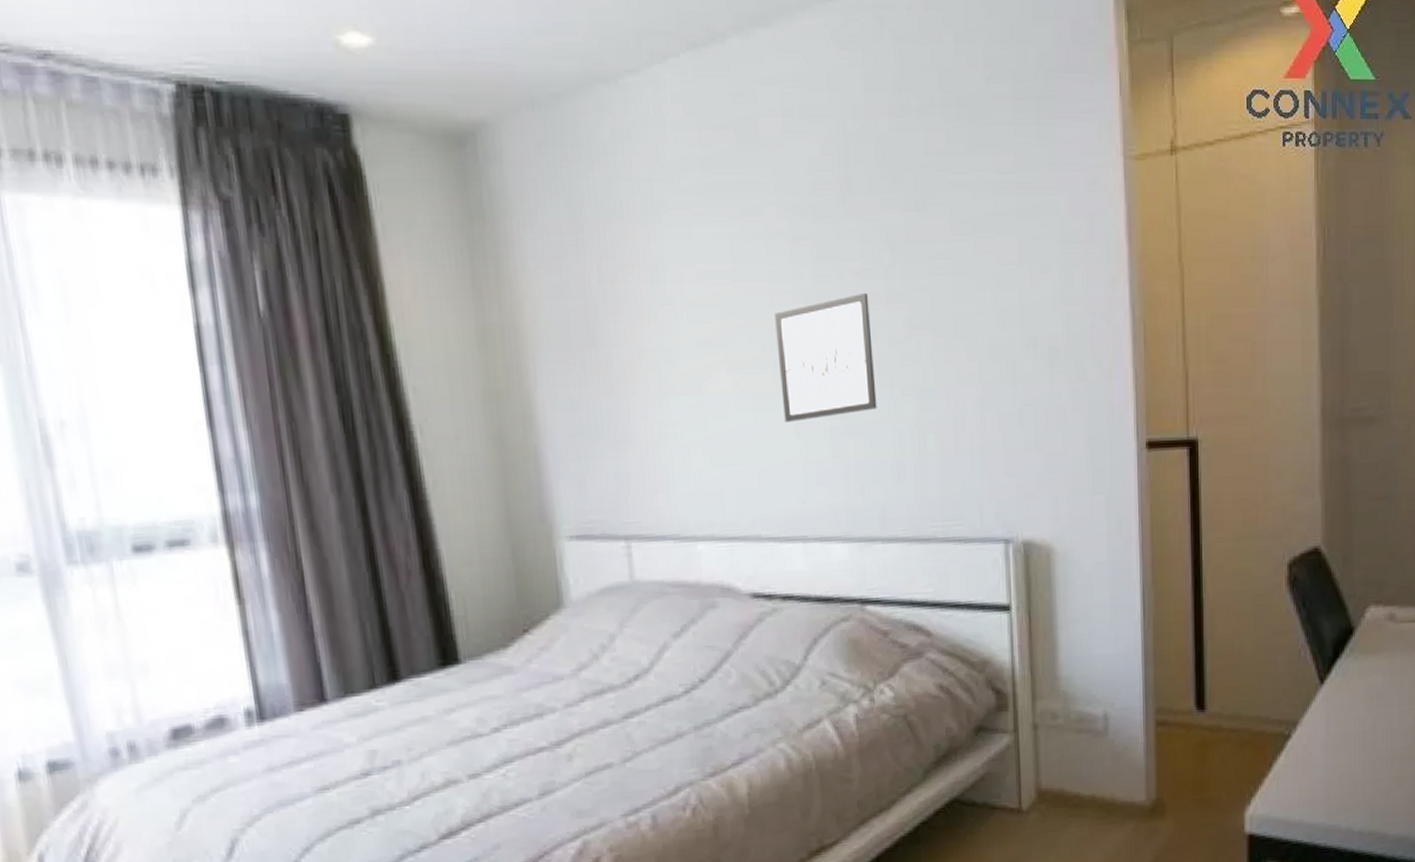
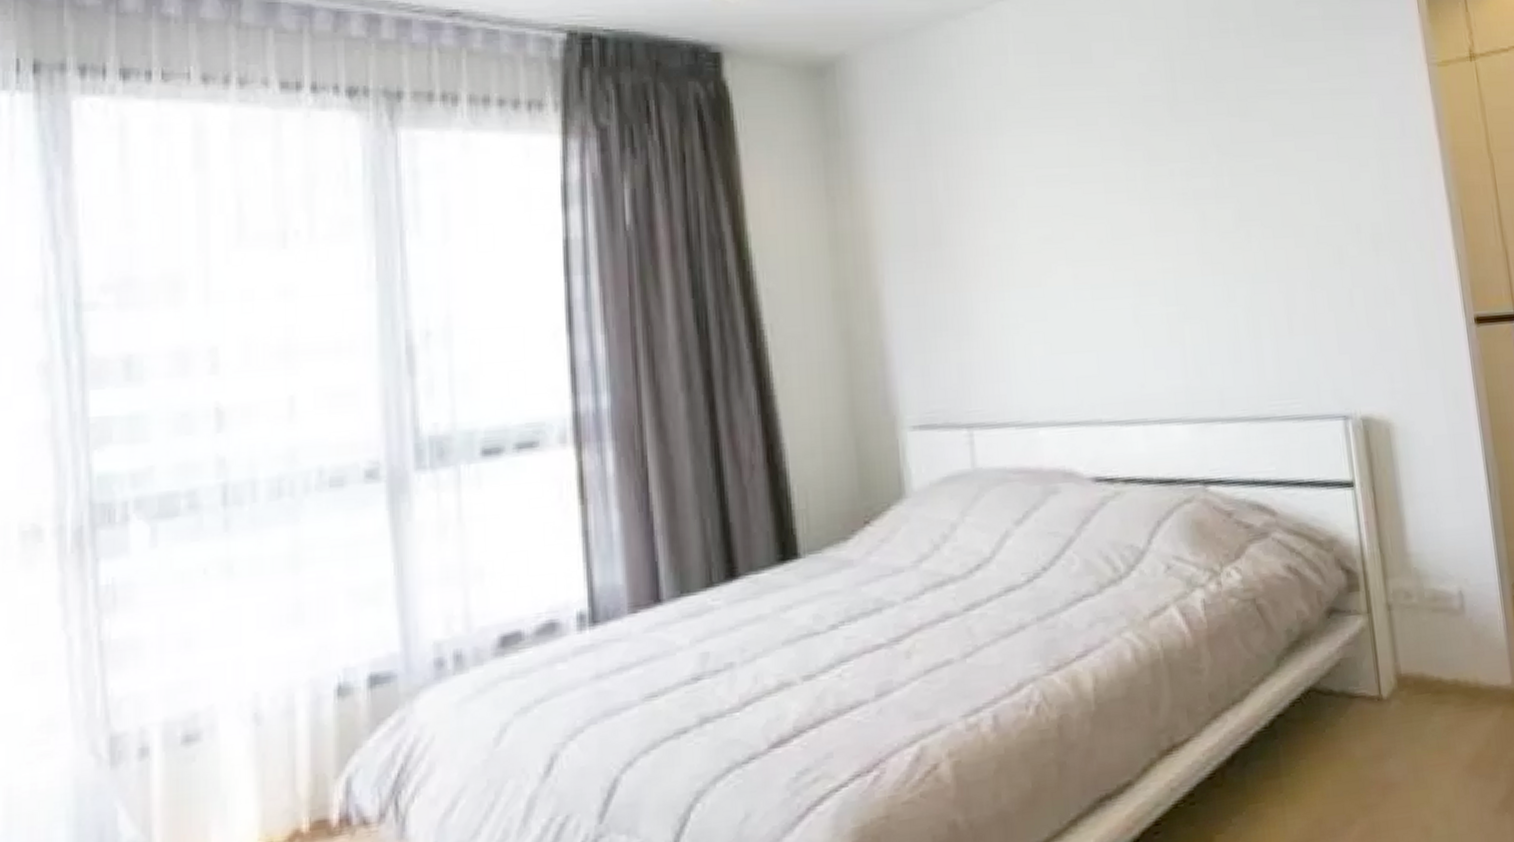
wall art: present [775,292,877,422] -> none [1110,189,1211,310]

